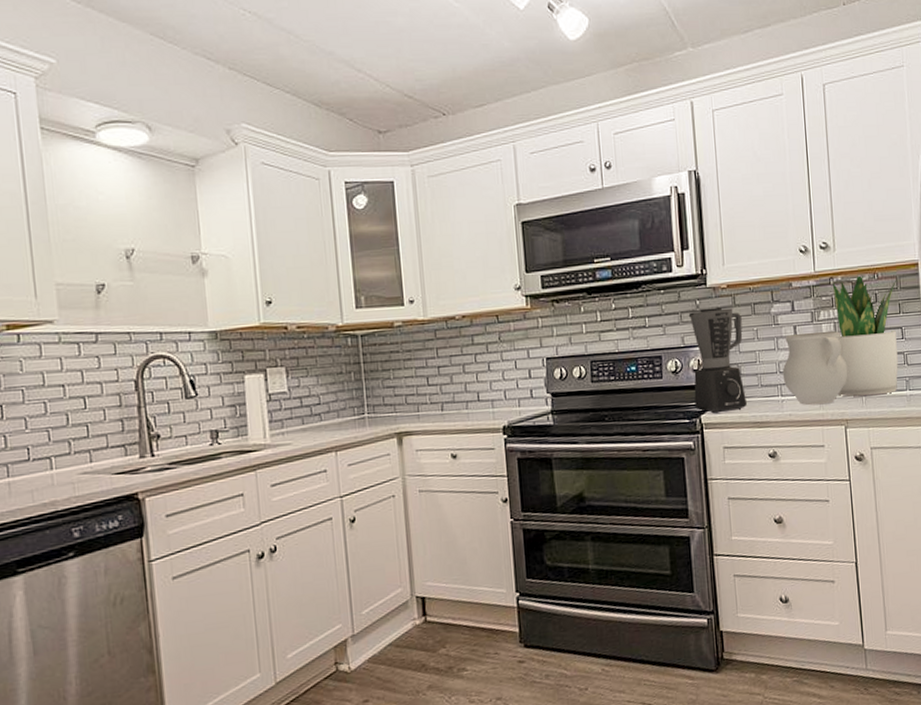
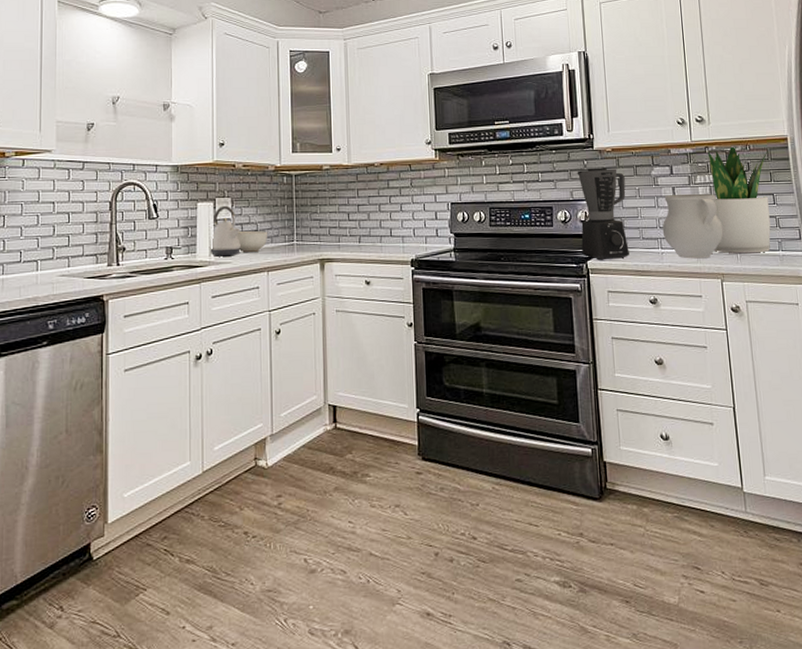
kettle: none [262,376,302,438] -> present [209,205,241,257]
bowl: none [295,404,334,431] -> present [237,231,268,252]

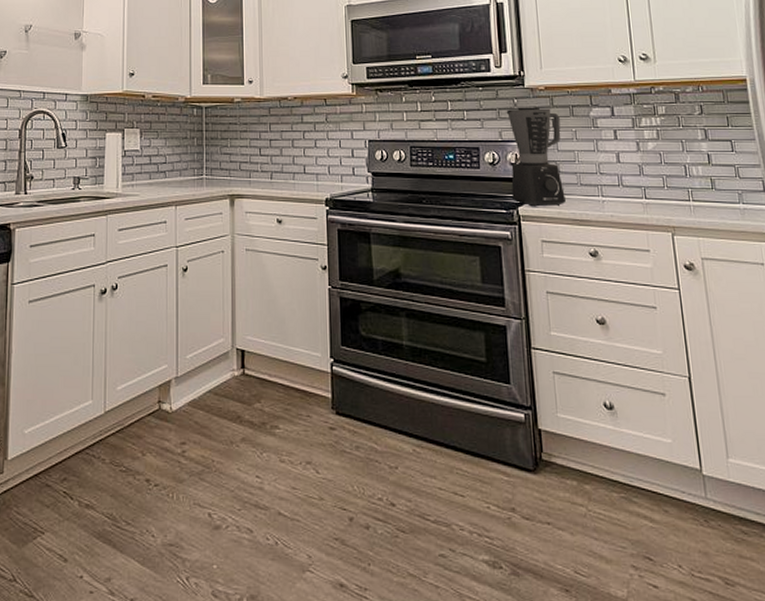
kettle: present [209,205,241,257] -> none [116,136,149,189]
bowl: present [237,231,268,252] -> none [145,164,177,185]
ceramic jug: present [662,193,724,259] -> none [602,137,674,209]
planter: present [707,145,771,254] -> none [653,86,730,205]

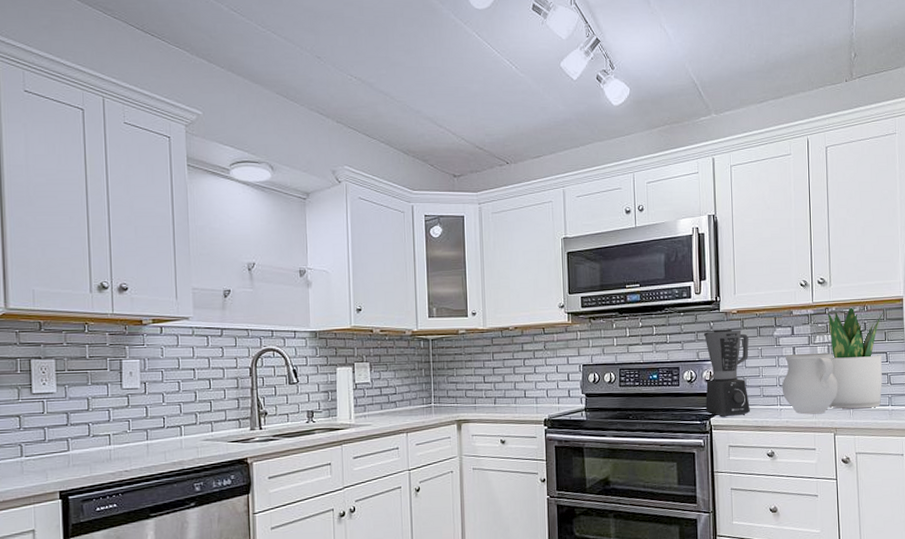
ceramic jug: none [602,137,674,209] -> present [782,352,839,415]
planter: none [653,86,730,205] -> present [827,306,885,409]

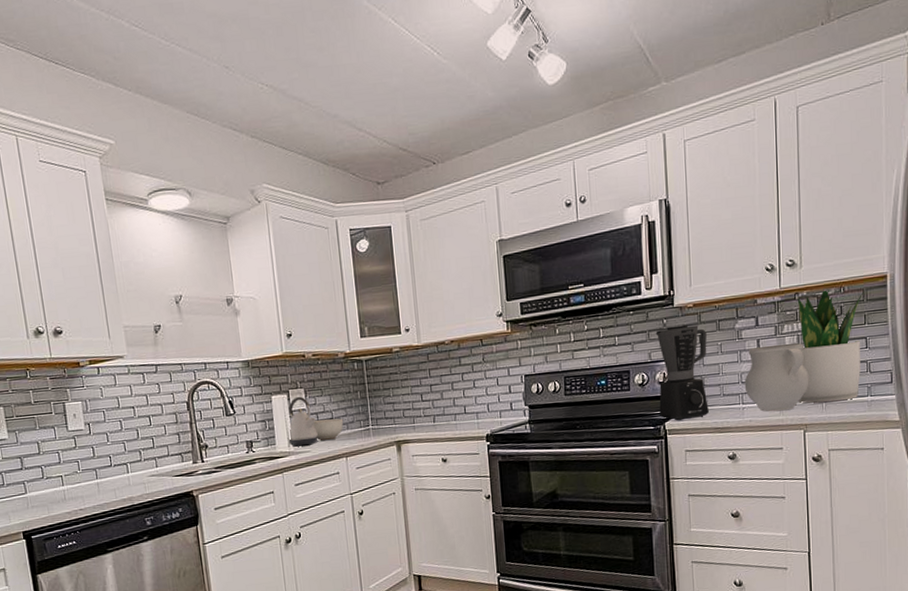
kettle: none [349,370,380,419] -> present [287,396,318,447]
bowl: none [376,394,407,415] -> present [313,418,344,441]

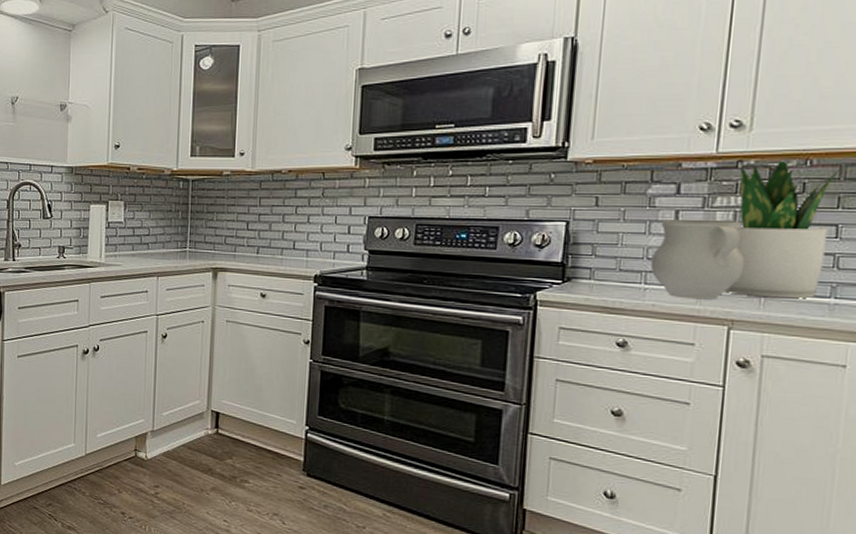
kettle: present [287,396,318,447] -> none [100,208,132,259]
bowl: present [313,418,344,441] -> none [128,235,160,256]
blender: present [655,325,709,421] -> none [531,183,607,293]

